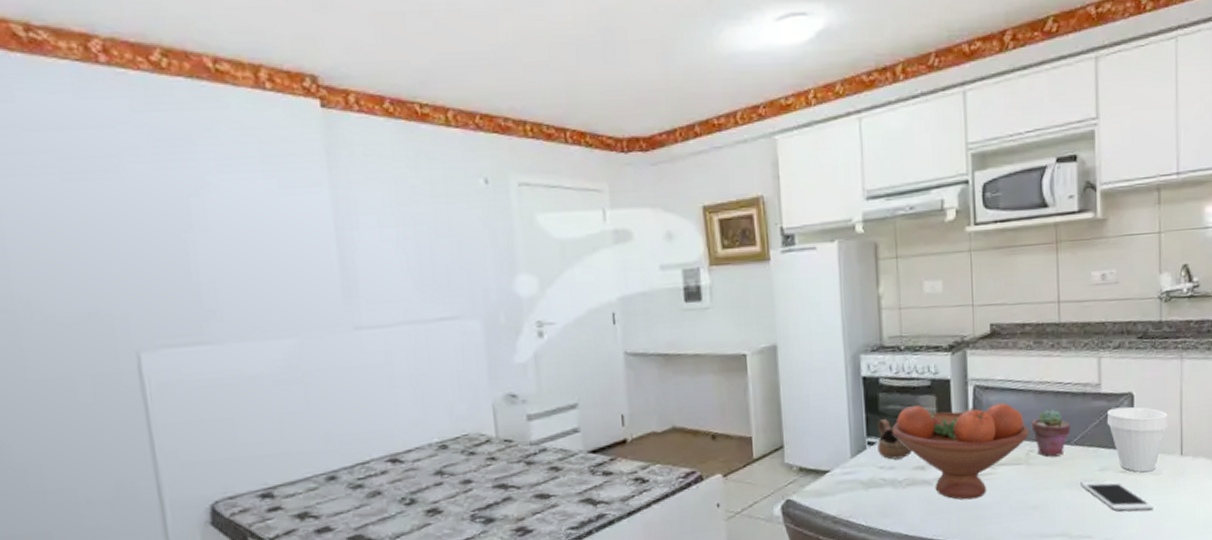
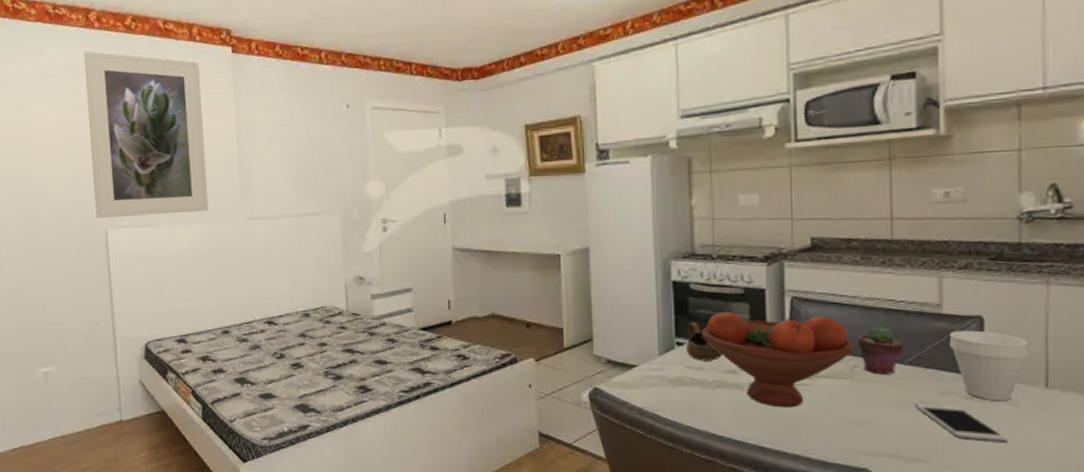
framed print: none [83,96,298,337] -> present [83,51,209,219]

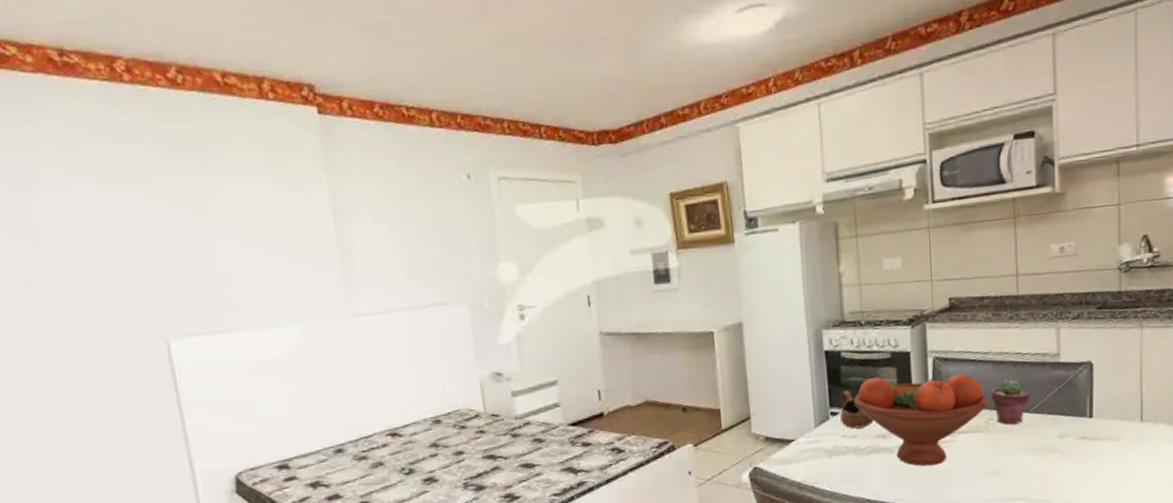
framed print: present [83,51,209,219] -> none [111,112,305,327]
cell phone: present [915,403,1009,442] -> none [1040,446,1114,476]
cup: present [949,330,1029,401] -> none [1065,375,1128,439]

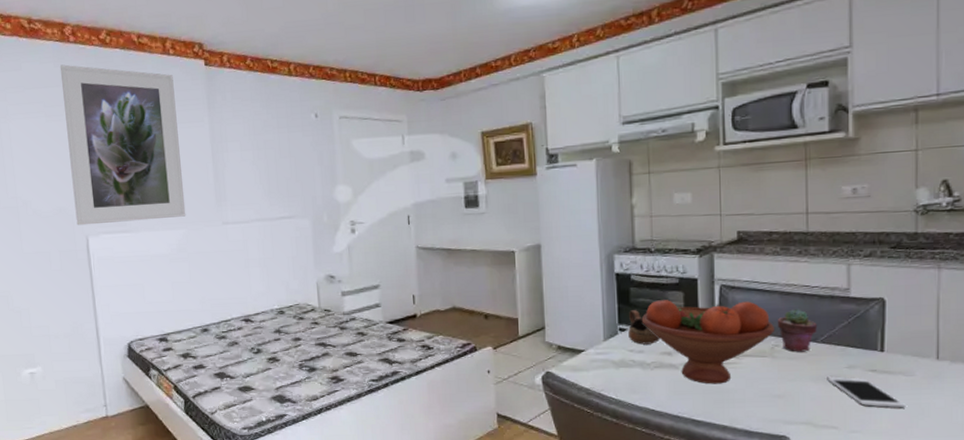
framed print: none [111,112,305,327] -> present [59,64,186,226]
cell phone: none [1040,446,1114,476] -> present [827,376,906,408]

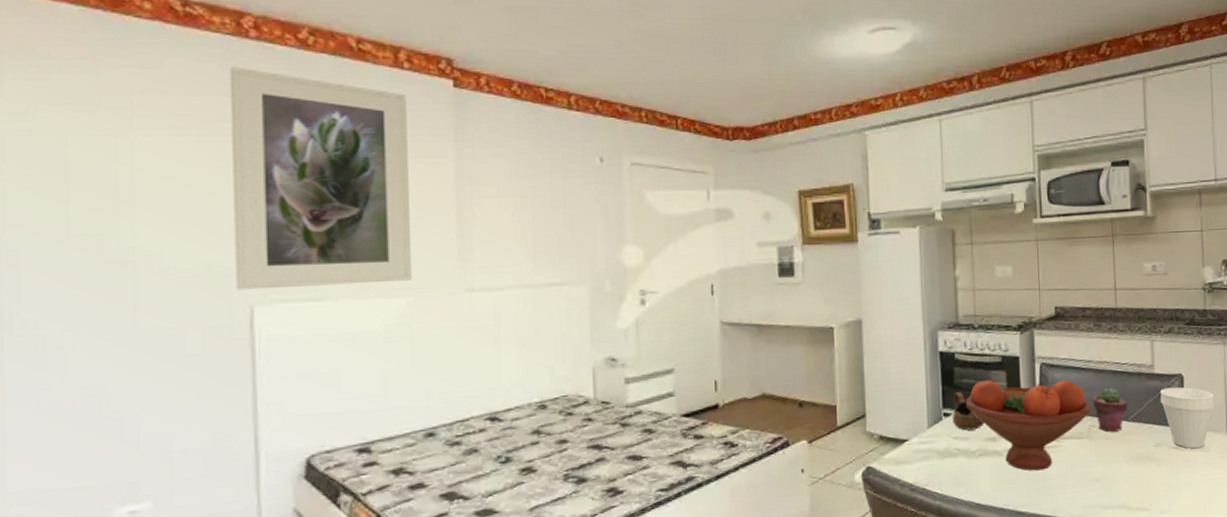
cell phone: present [827,376,906,408] -> none [1138,456,1205,485]
cup: none [855,311,923,373] -> present [1159,387,1215,449]

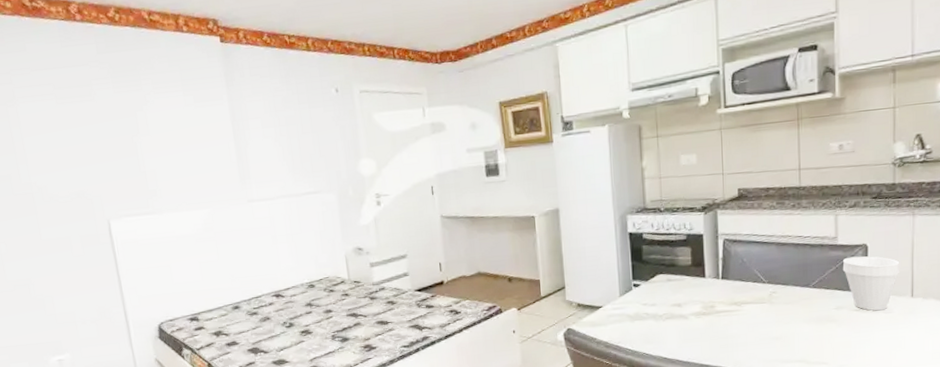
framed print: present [229,66,413,291] -> none [67,44,210,210]
cup: present [953,392,984,431] -> none [642,266,671,298]
fruit bowl: present [965,380,1091,471] -> none [653,253,773,331]
potted succulent: present [1092,387,1128,432] -> none [774,258,810,297]

